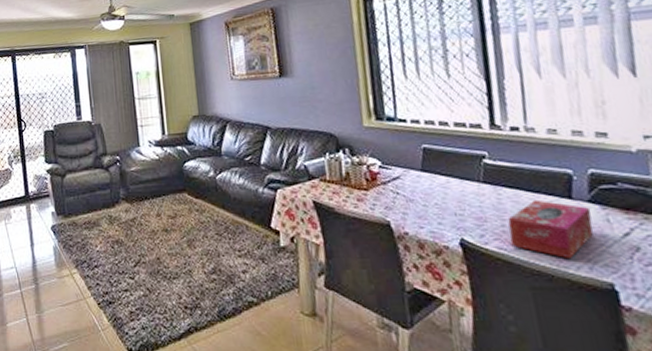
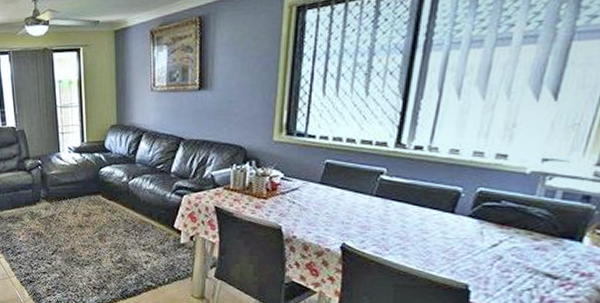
tissue box: present [508,199,593,258] -> none [386,213,469,263]

